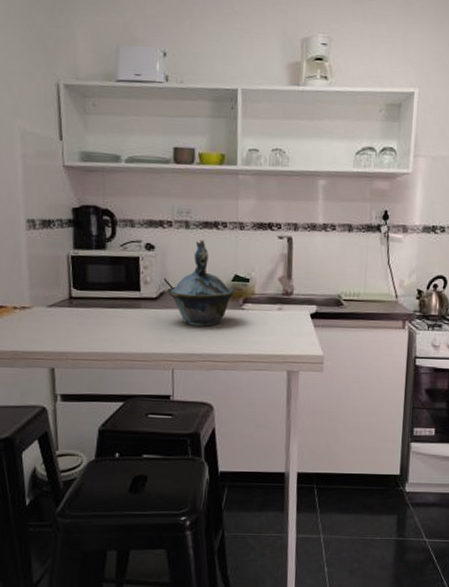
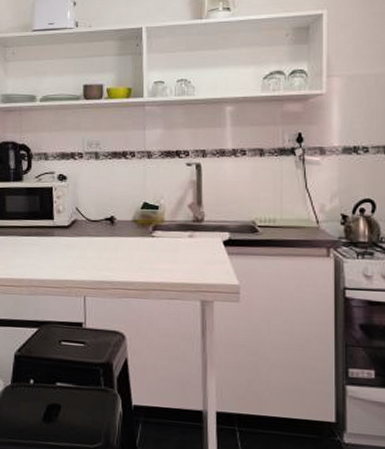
ceramic bowl: present [166,240,236,326] -> none [78,169,145,254]

